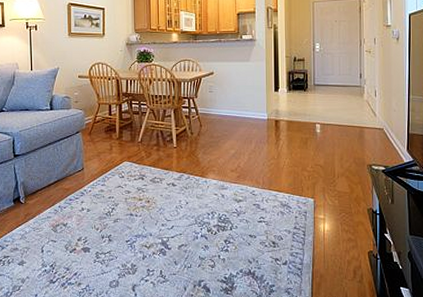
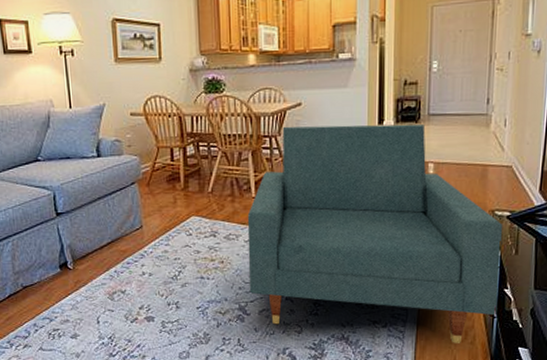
armchair: none [169,90,380,281] -> present [247,124,503,343]

